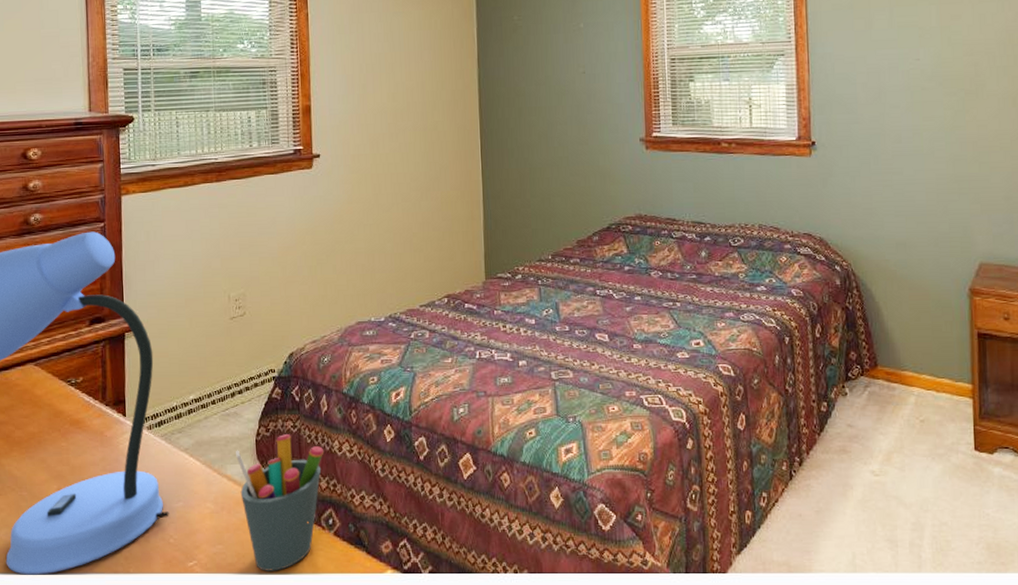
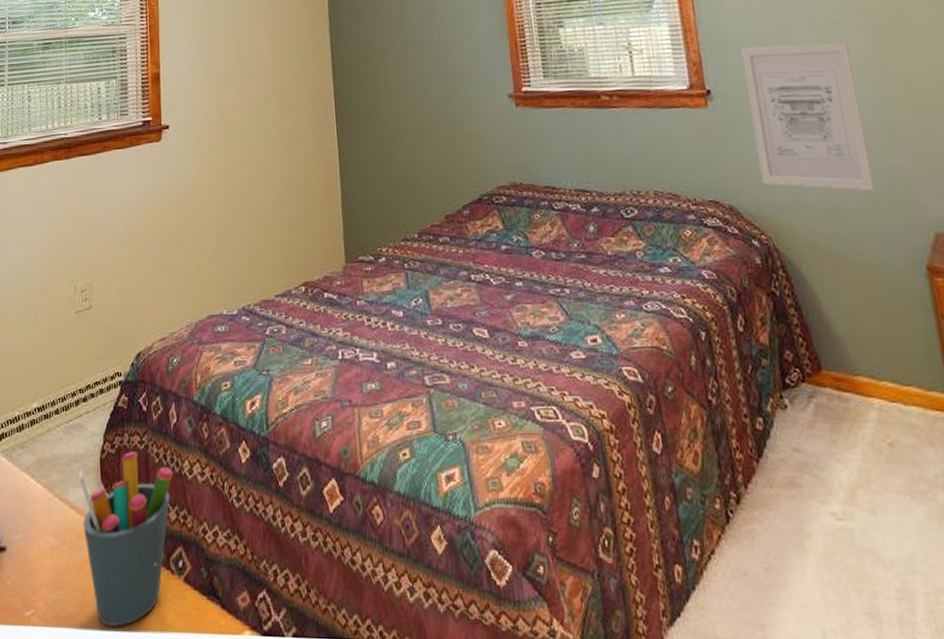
wall art: none [844,106,938,228] -> present [740,42,875,191]

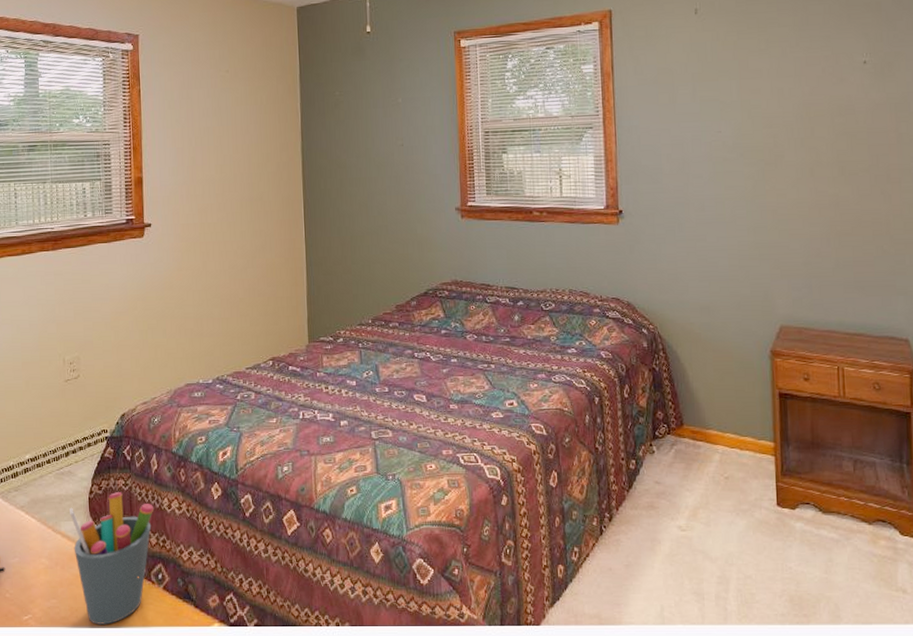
wall art: present [740,42,875,191] -> none [650,176,740,293]

